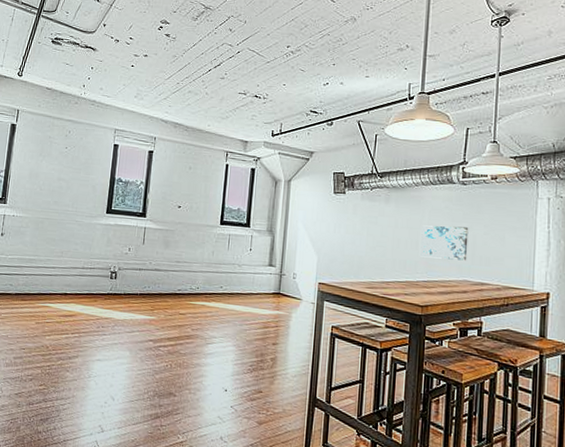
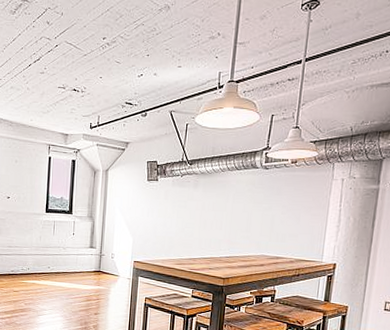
wall art: present [419,225,469,261] -> none [223,207,269,238]

